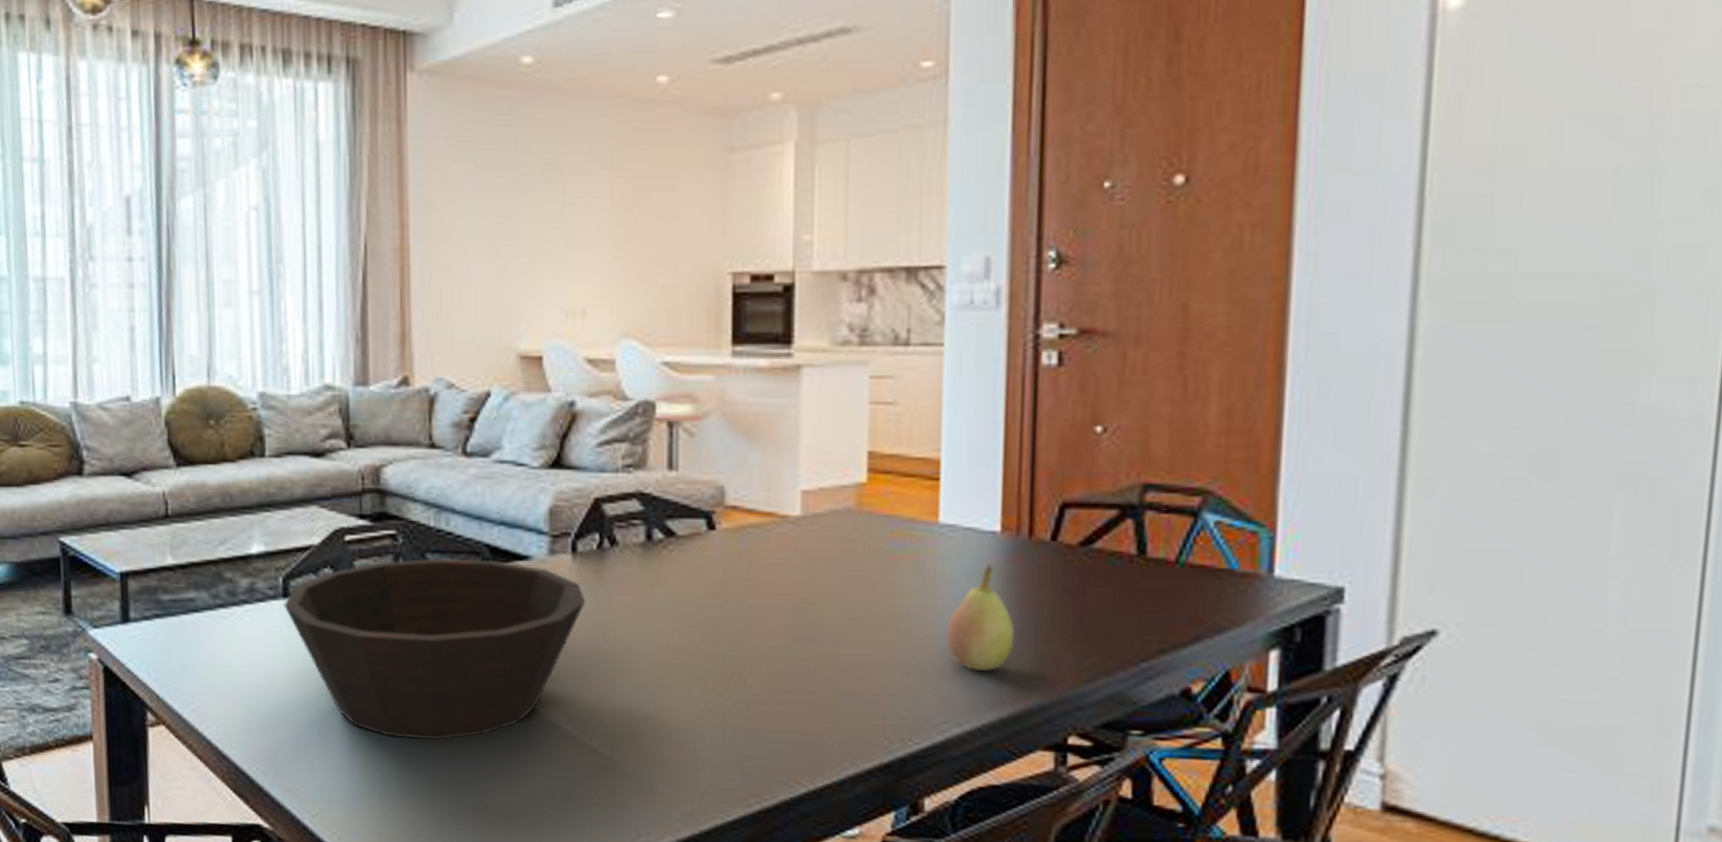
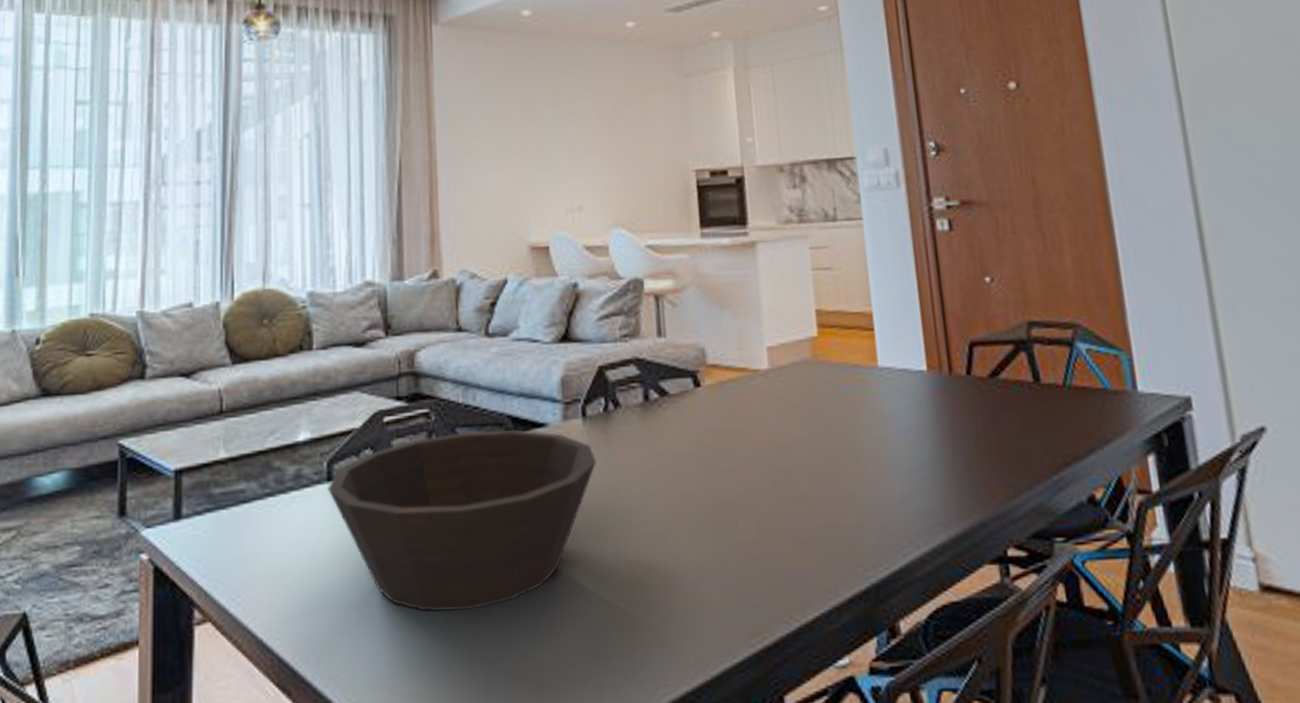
fruit: present [945,564,1015,672] -> none [896,399,952,497]

